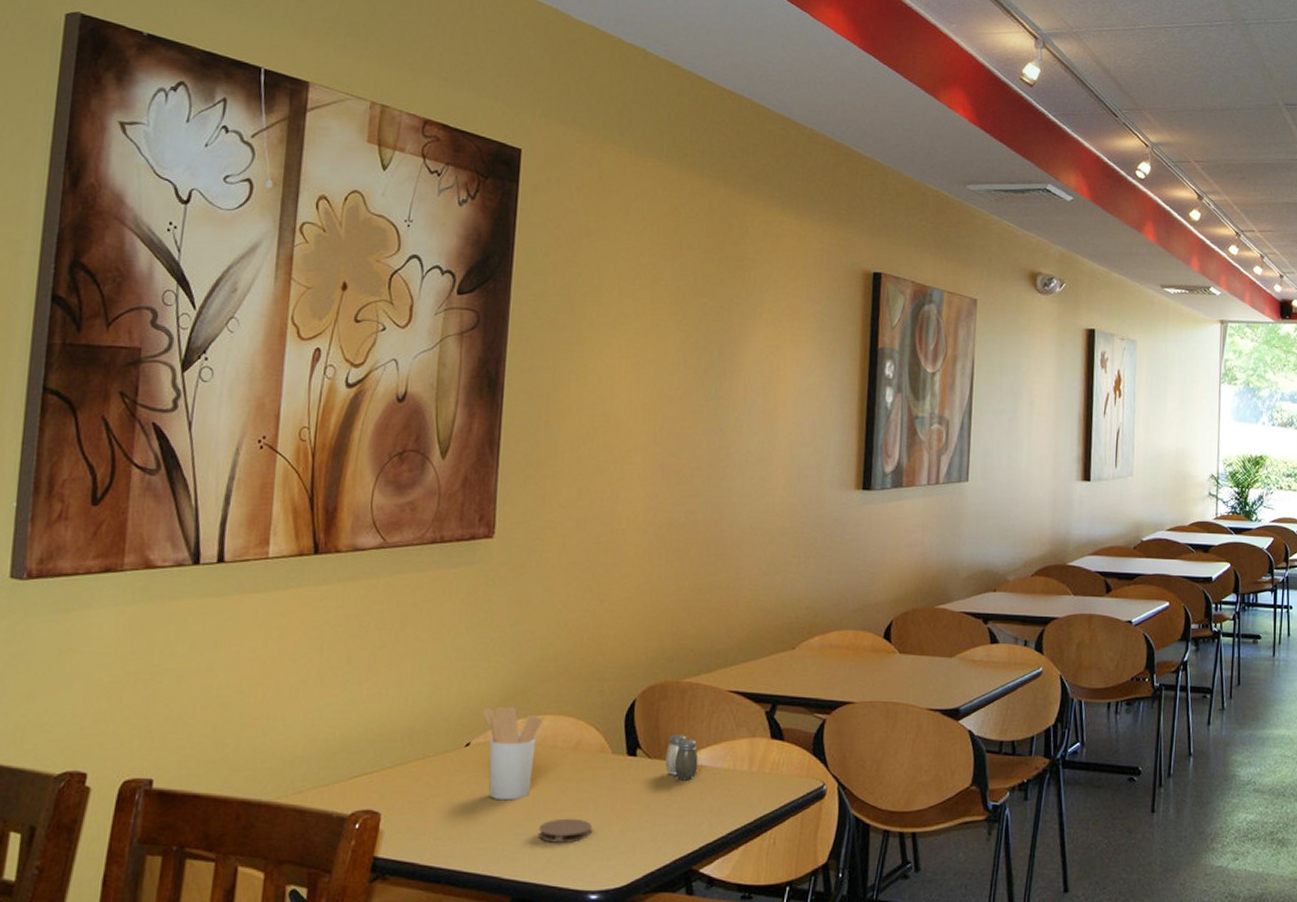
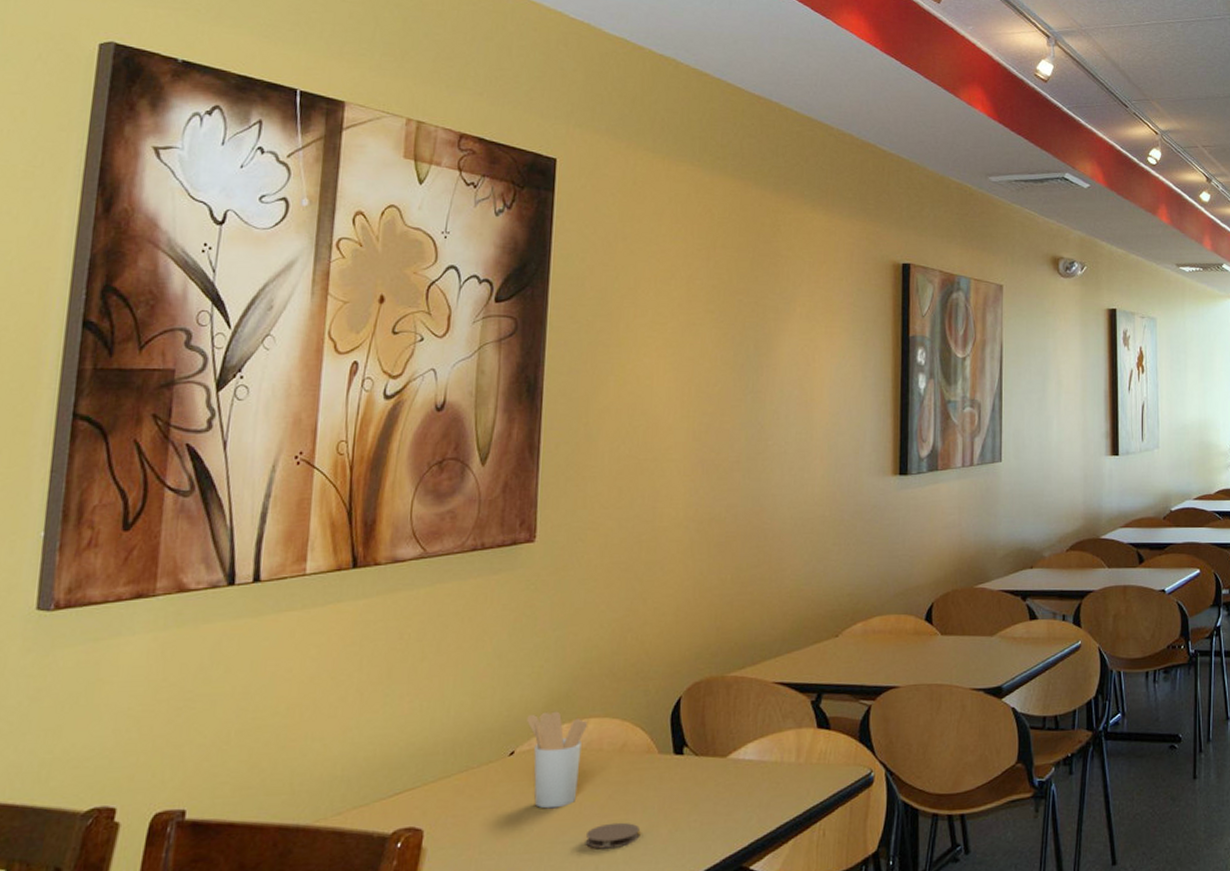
salt and pepper shaker: present [665,734,699,781] -> none [712,729,746,777]

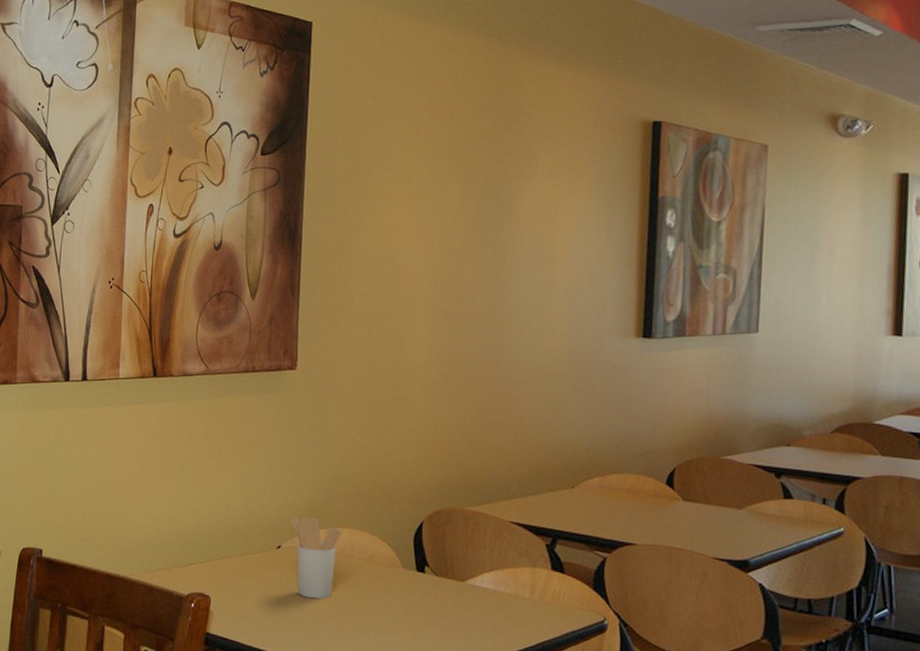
coaster: present [585,822,639,849] -> none [339,620,386,643]

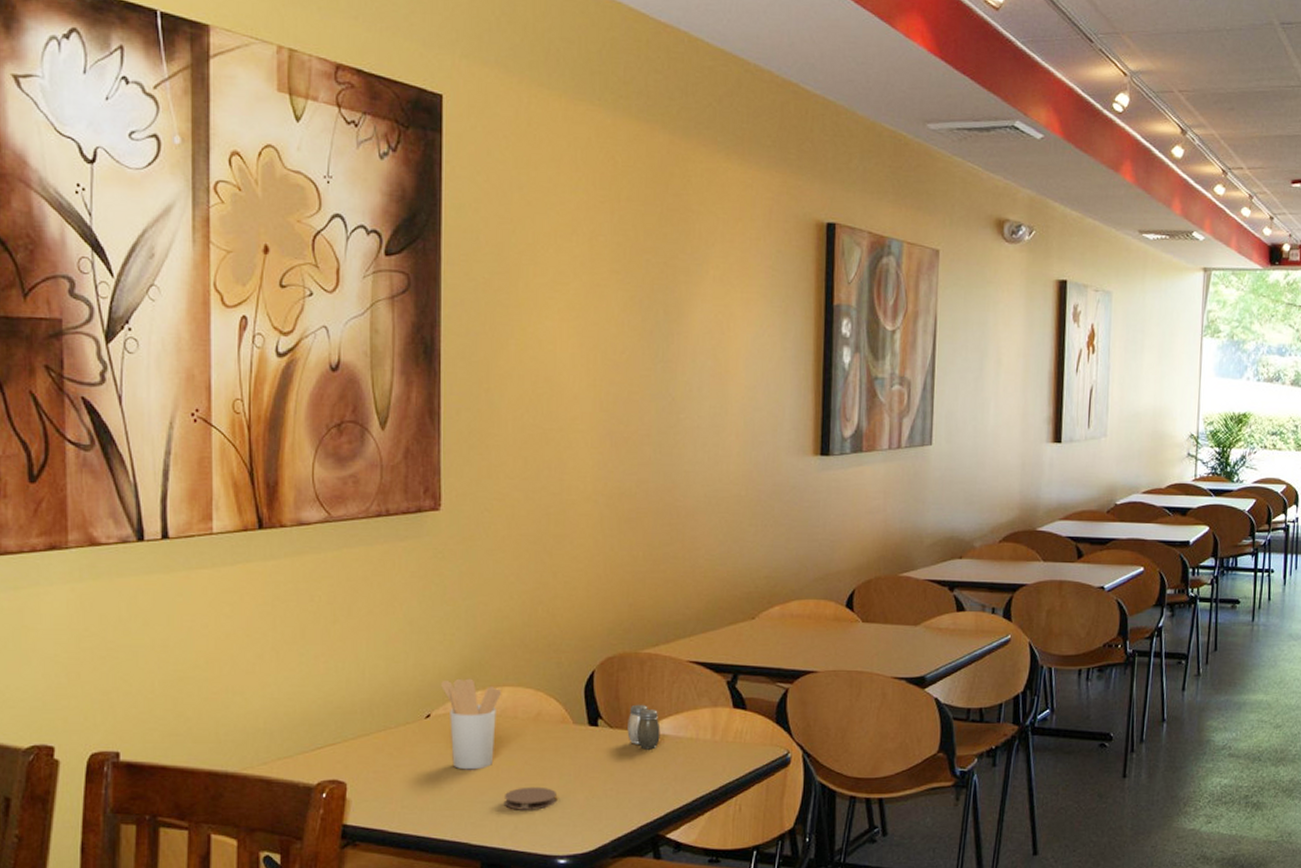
coaster: none [339,620,386,643] -> present [503,786,556,810]
salt and pepper shaker: none [451,556,482,601] -> present [627,704,661,750]

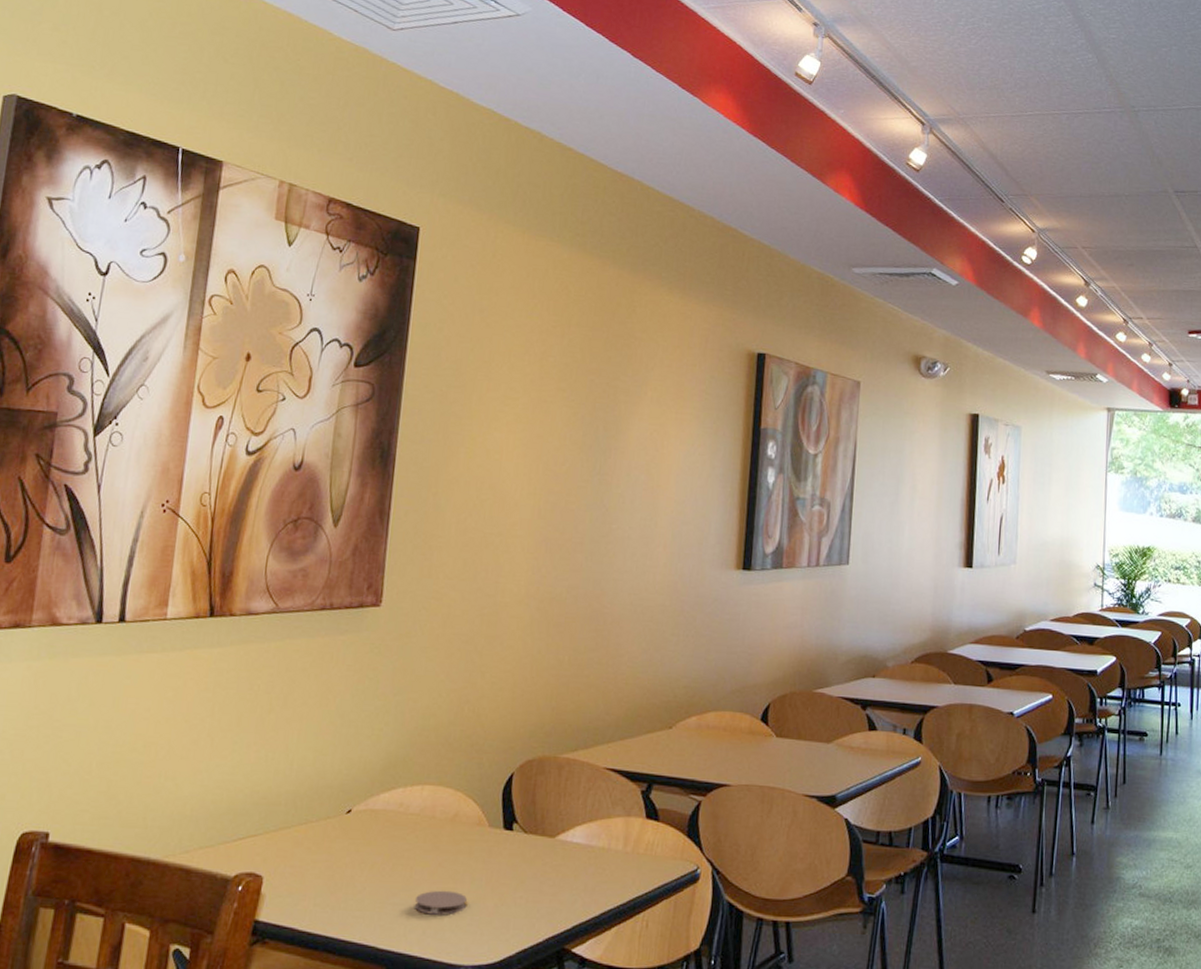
utensil holder: present [441,678,501,770] -> none [365,774,422,870]
salt and pepper shaker: present [627,704,661,750] -> none [541,809,574,858]

